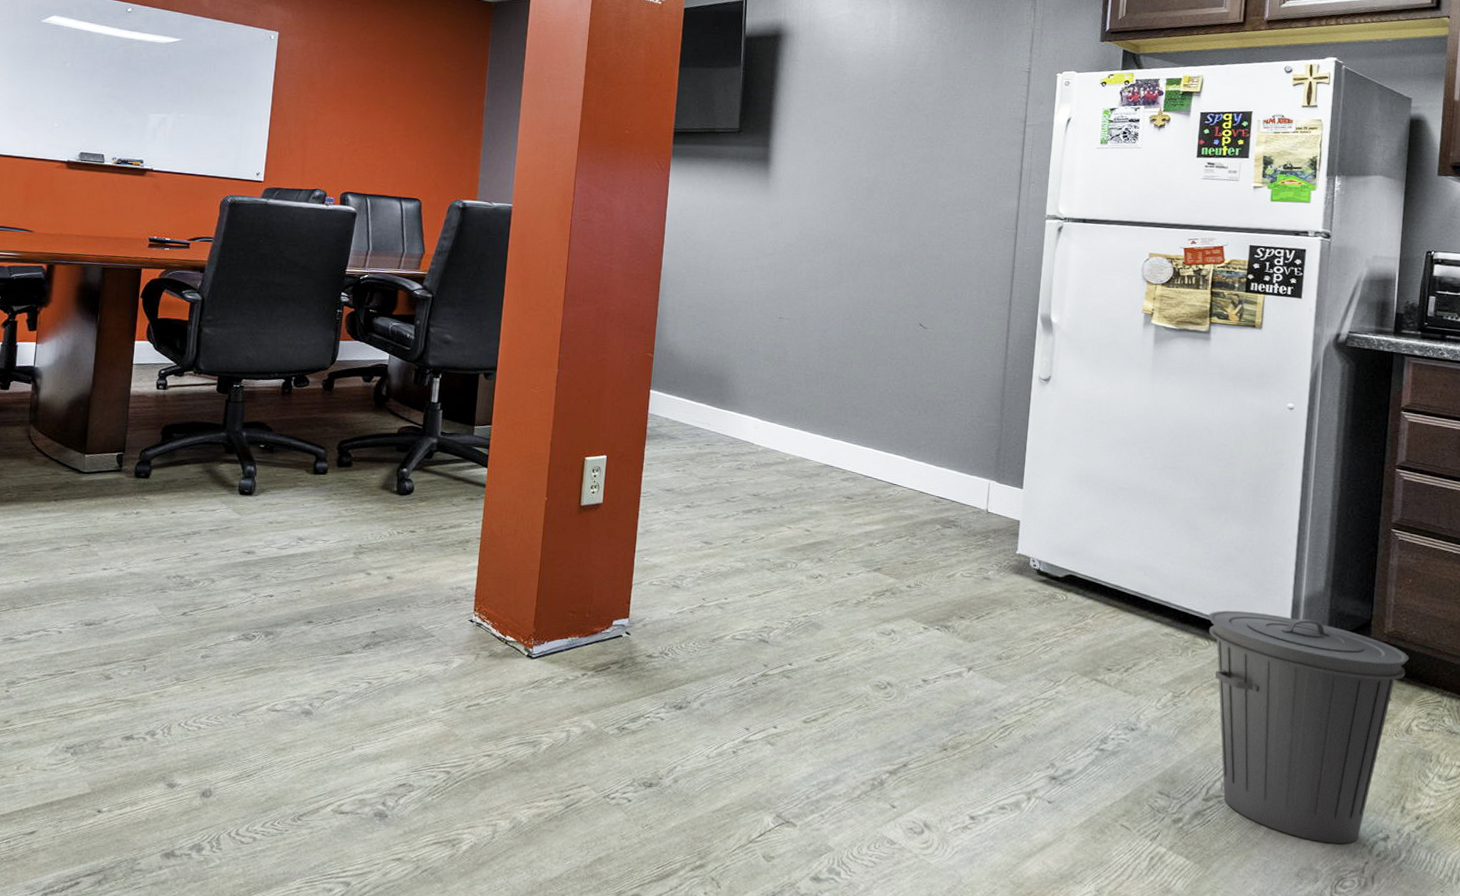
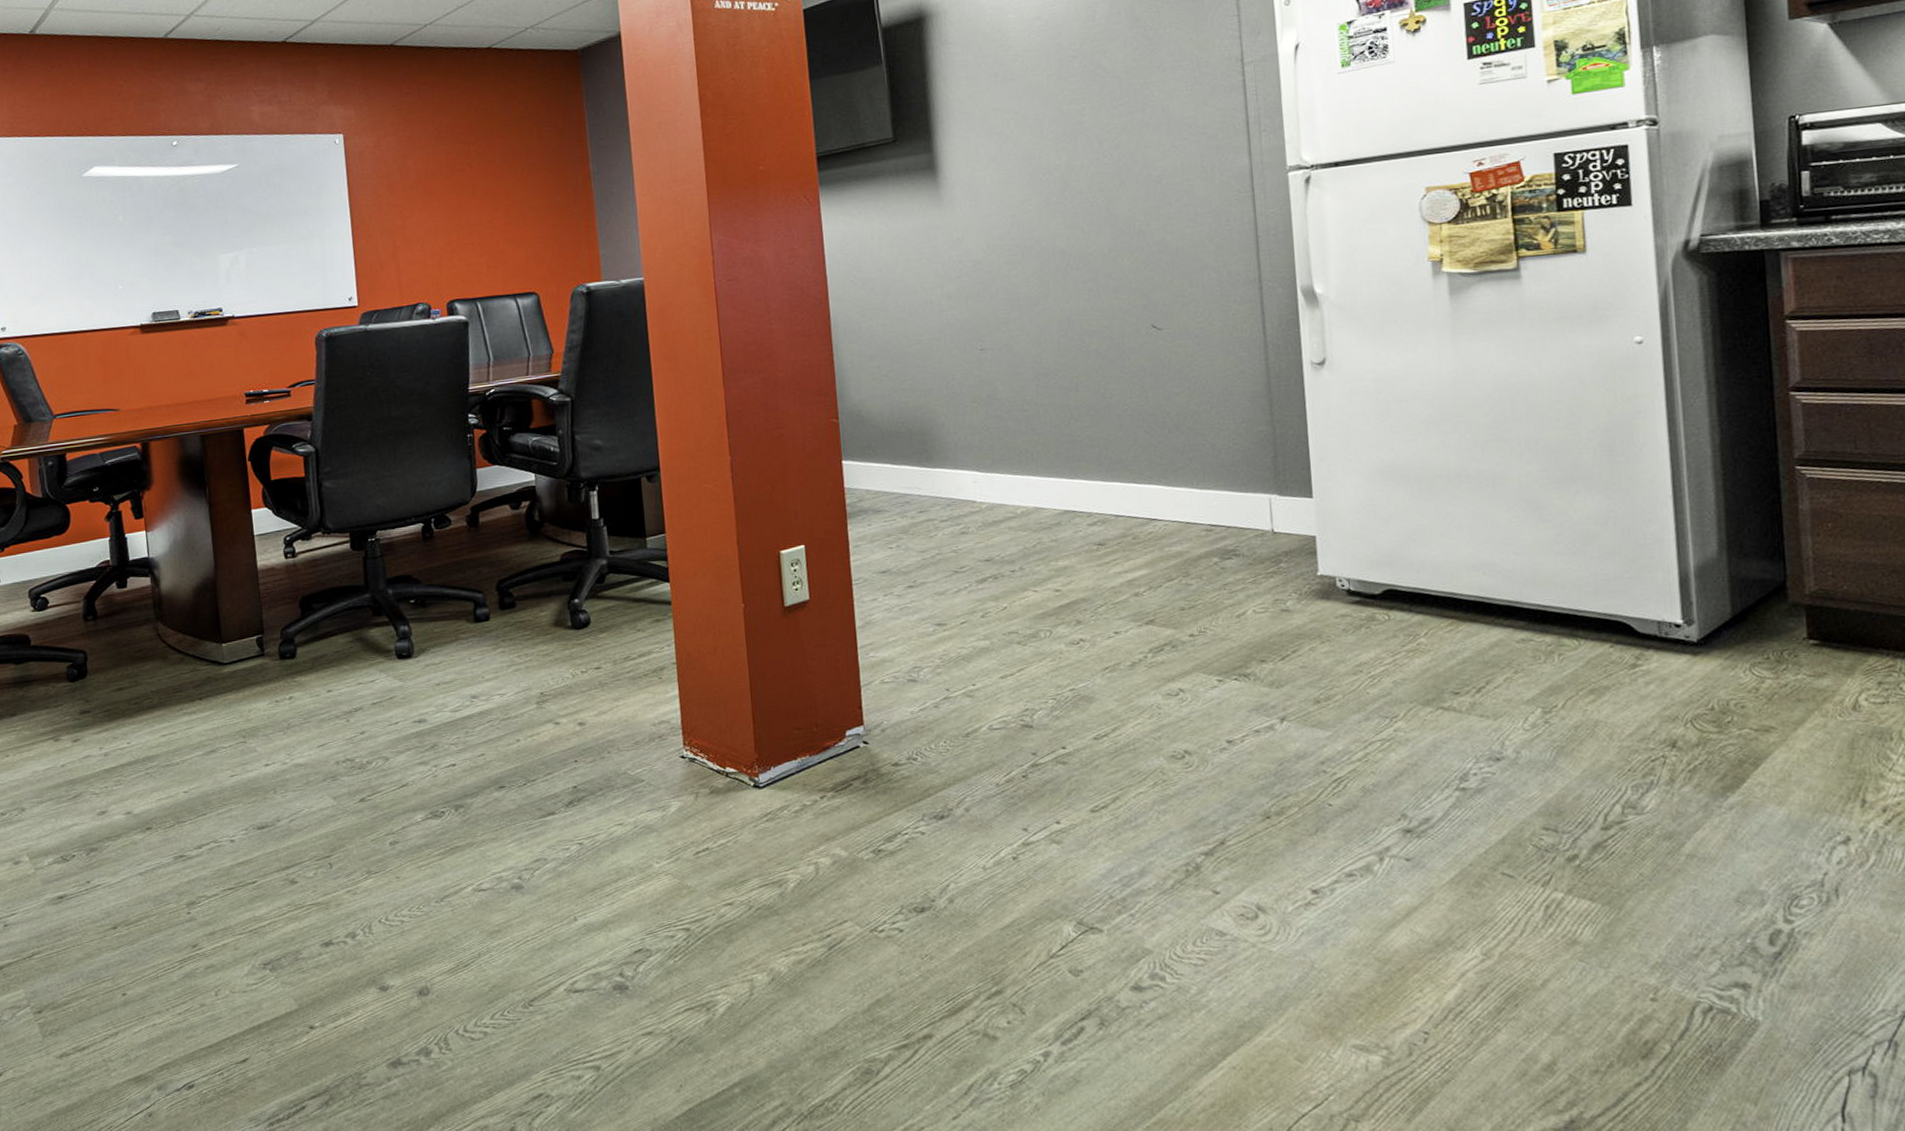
trash can: present [1208,610,1409,845] -> none [1573,593,1843,858]

